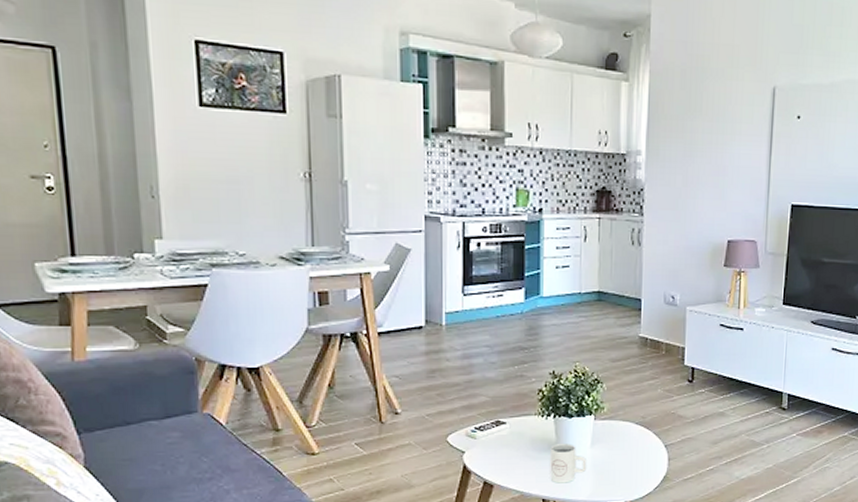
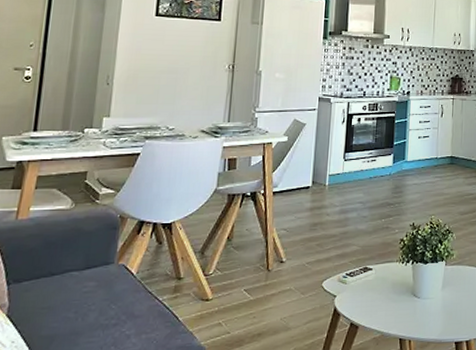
mug: present [549,444,587,484] -> none [406,287,439,324]

